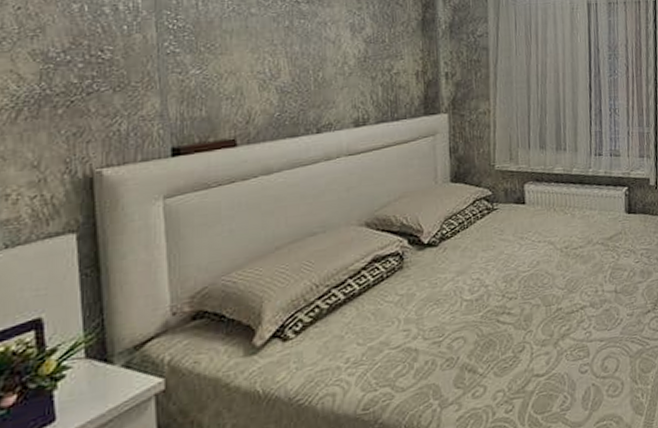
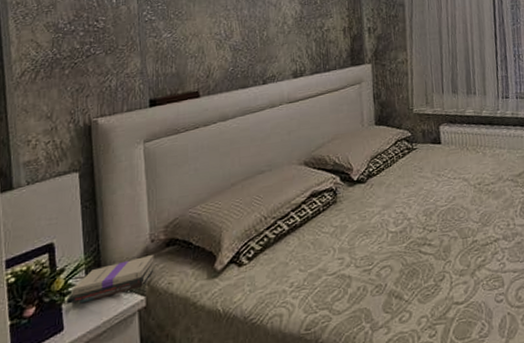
books: none [60,330,176,391] -> present [67,255,154,305]

